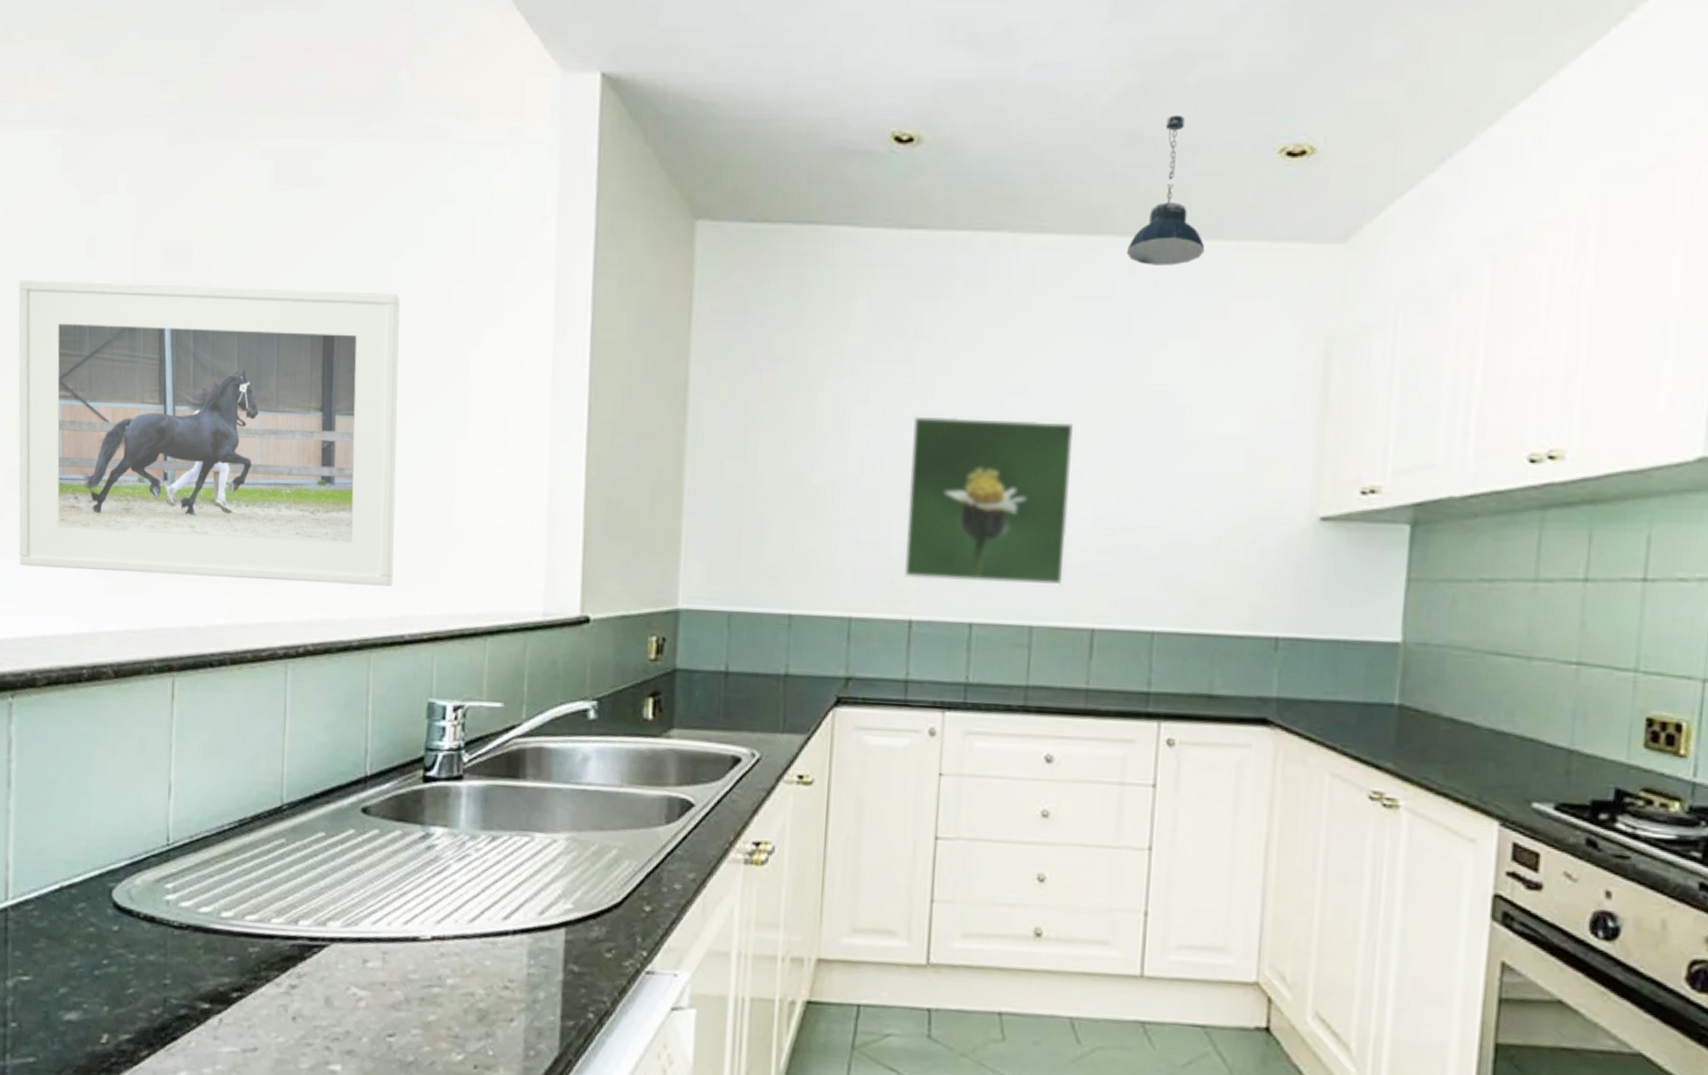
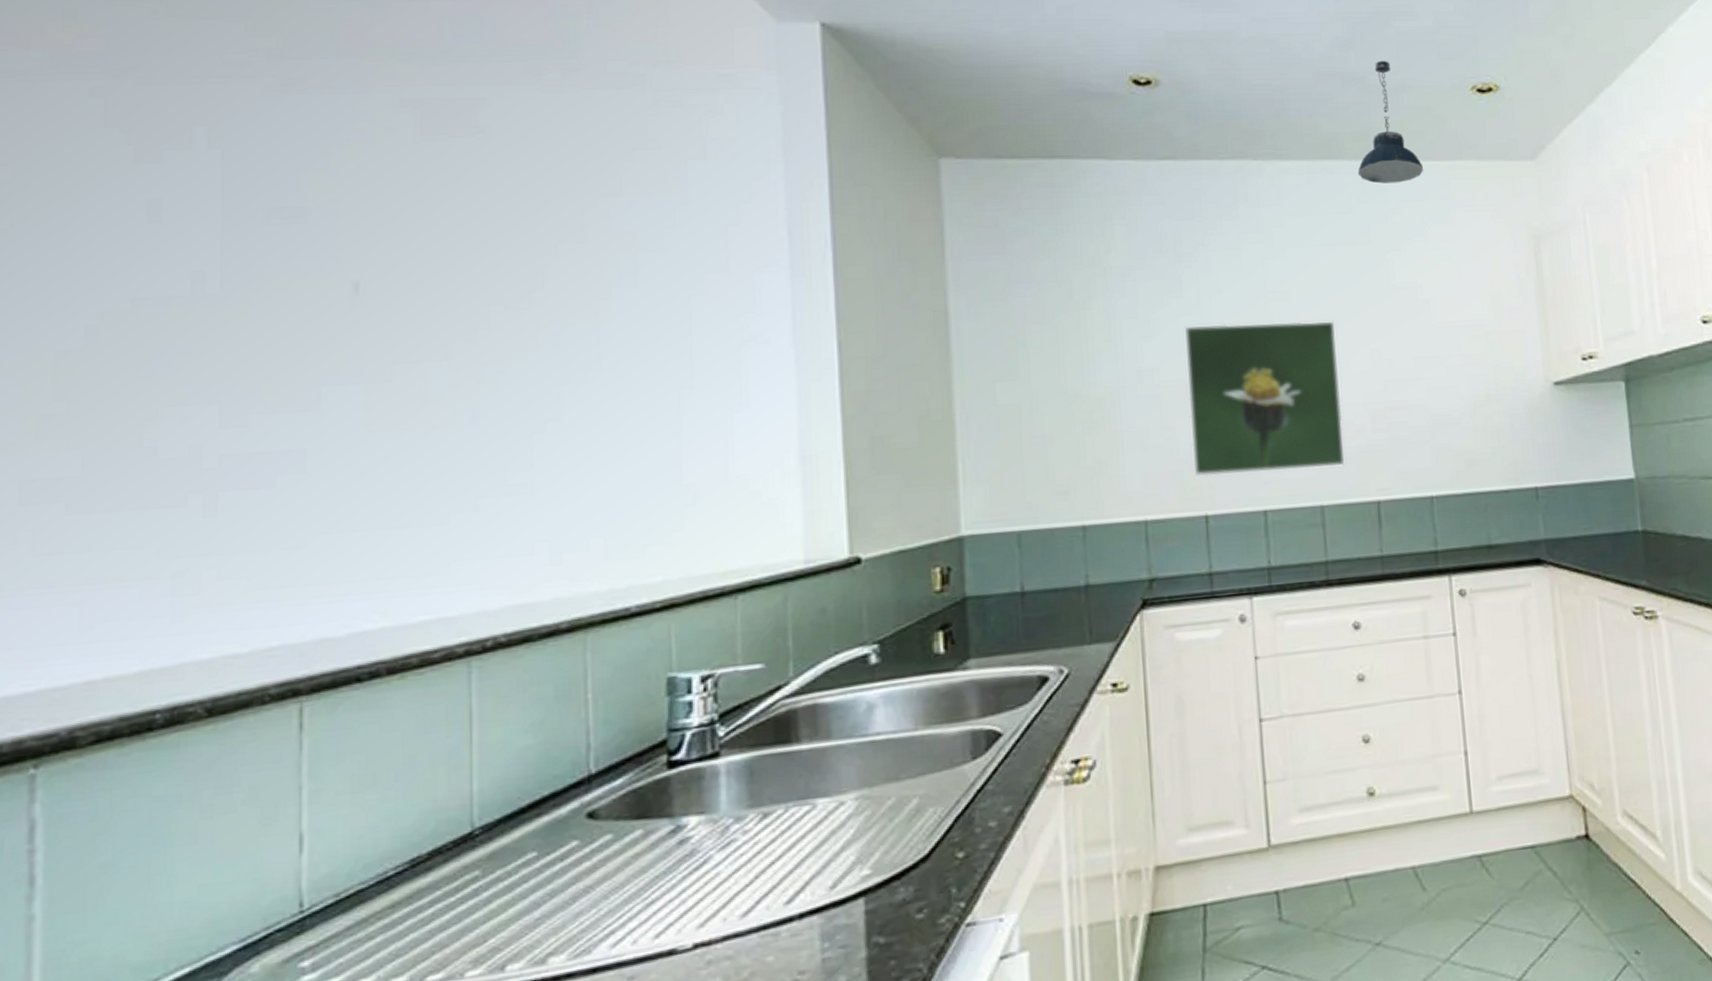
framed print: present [18,280,400,586] -> none [37,243,611,598]

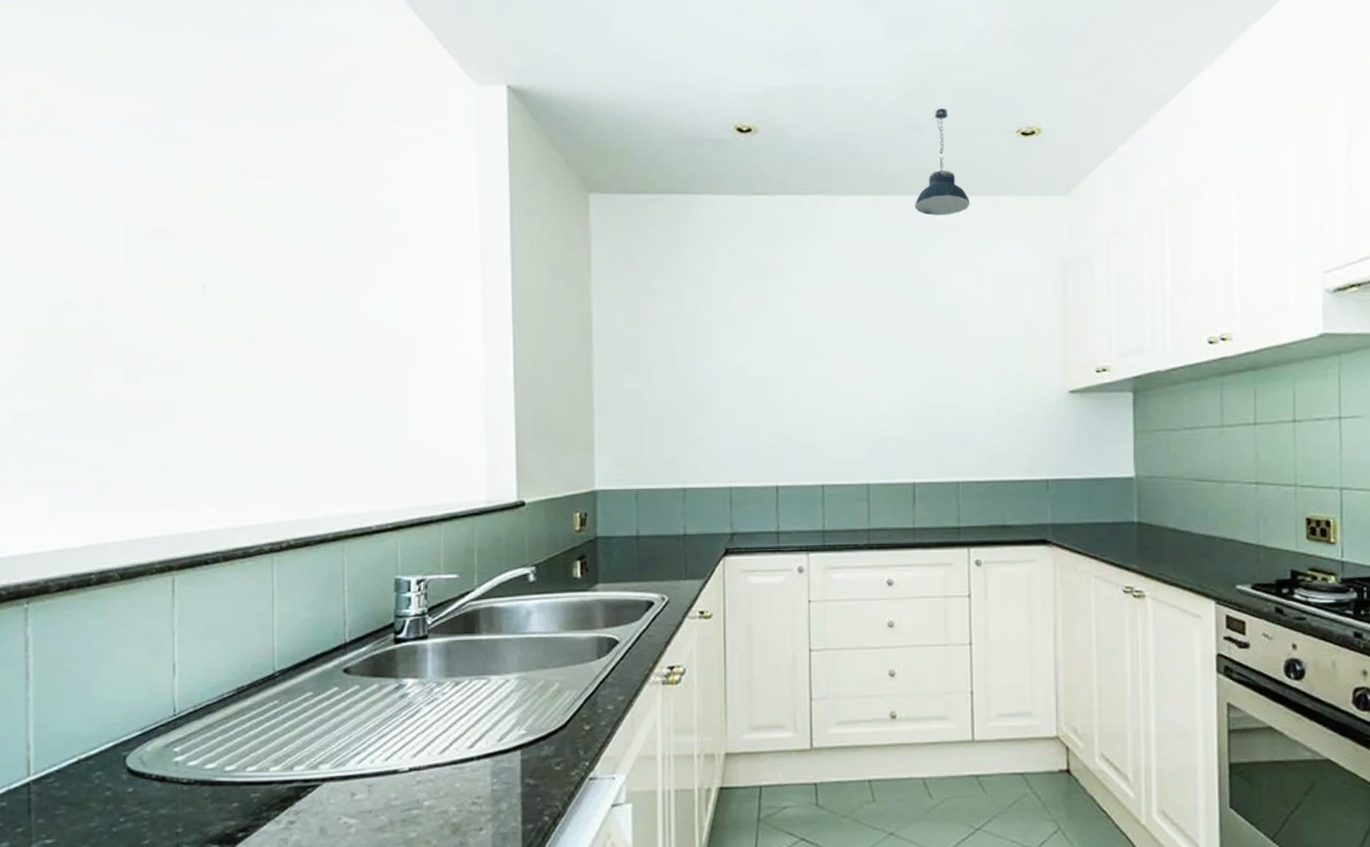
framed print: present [1185,321,1345,476] -> none [768,331,889,455]

